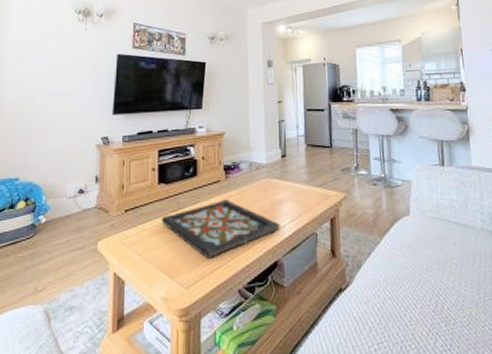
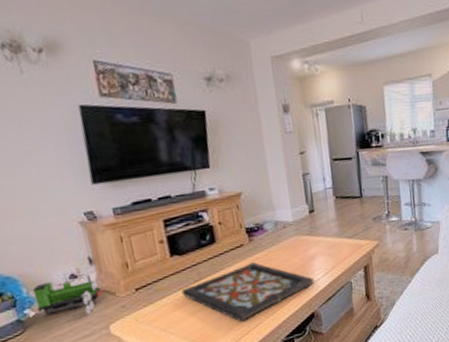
toy train: none [48,192,100,229] -> present [32,275,104,316]

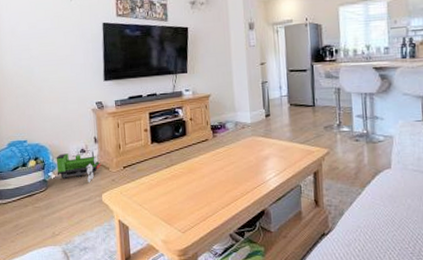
decorative tray: present [181,262,314,322] -> none [156,156,266,208]

